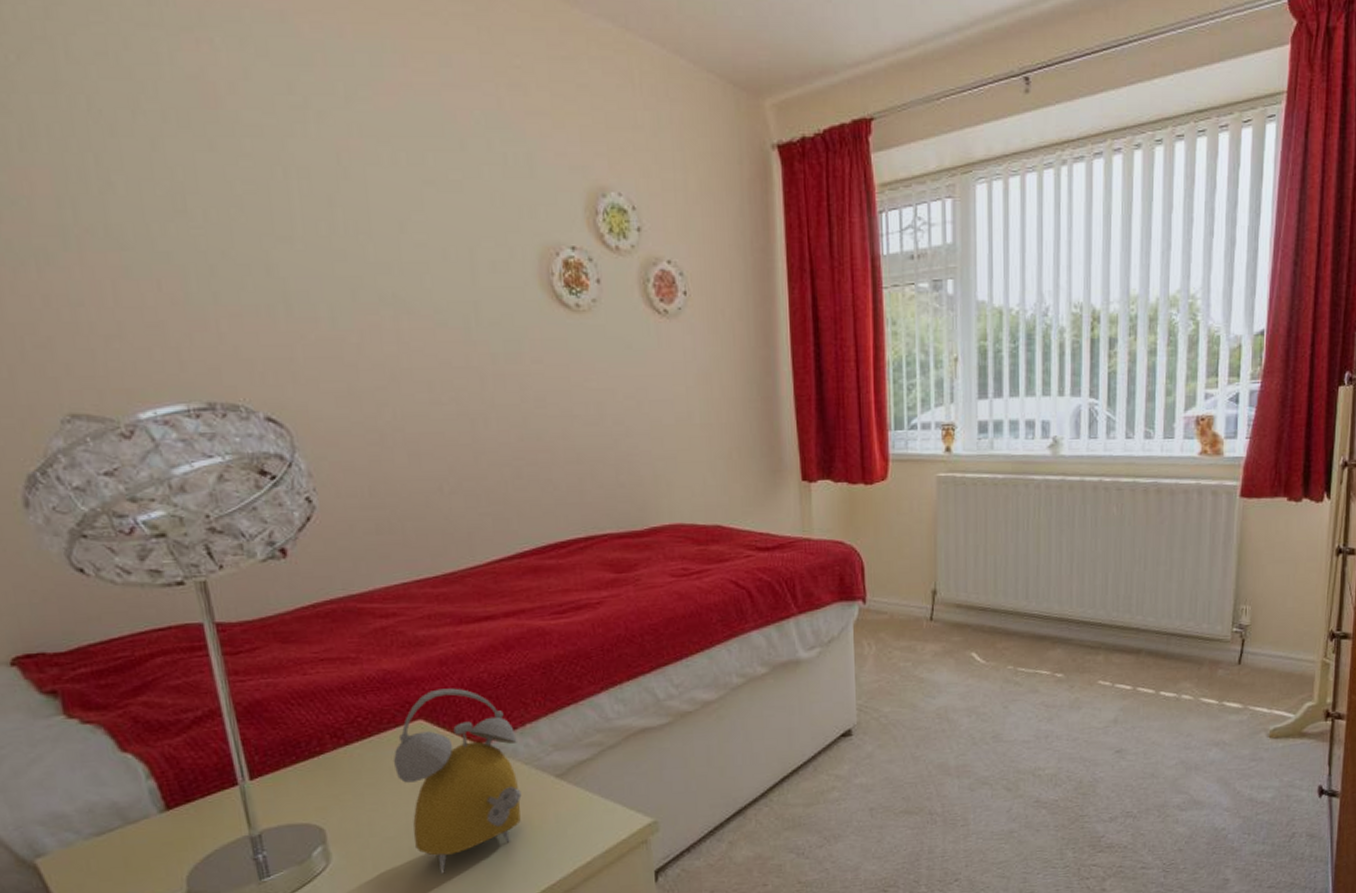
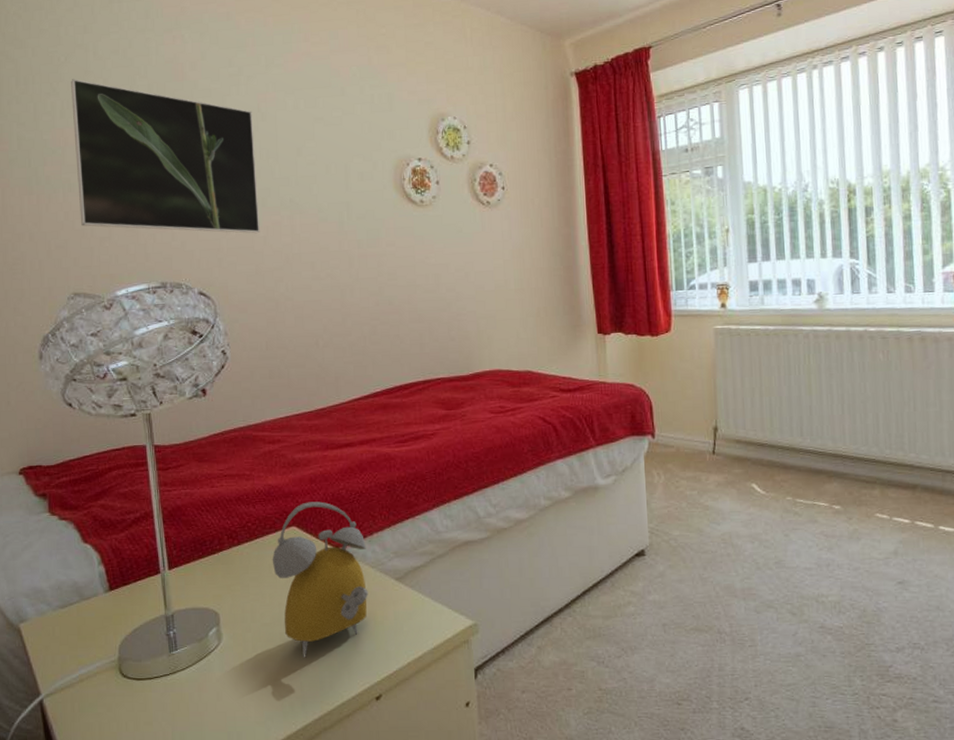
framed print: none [31,91,352,339] -> present [71,79,261,234]

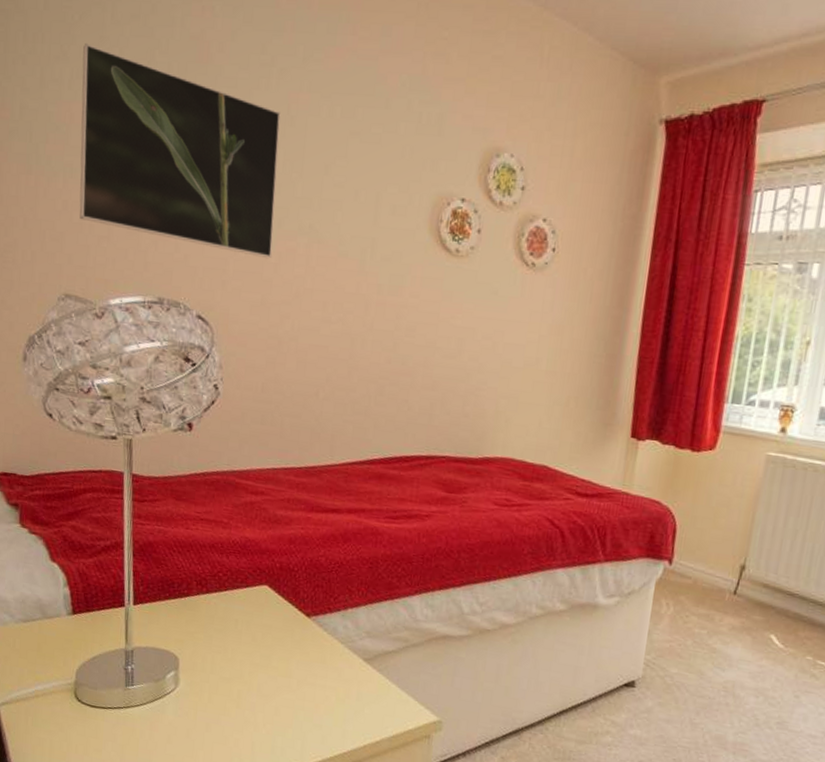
alarm clock: present [272,501,368,658] -> none [239,562,339,719]

